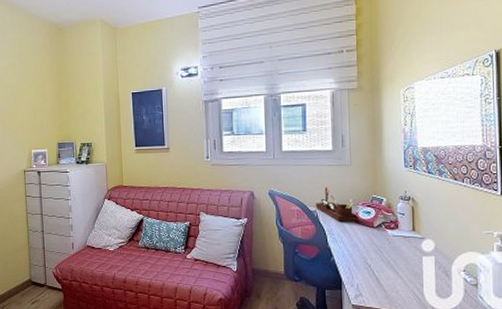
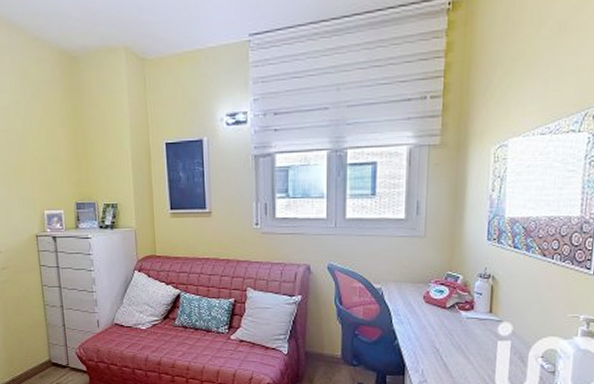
desk organizer: present [315,187,358,222] -> none [380,261,429,301]

